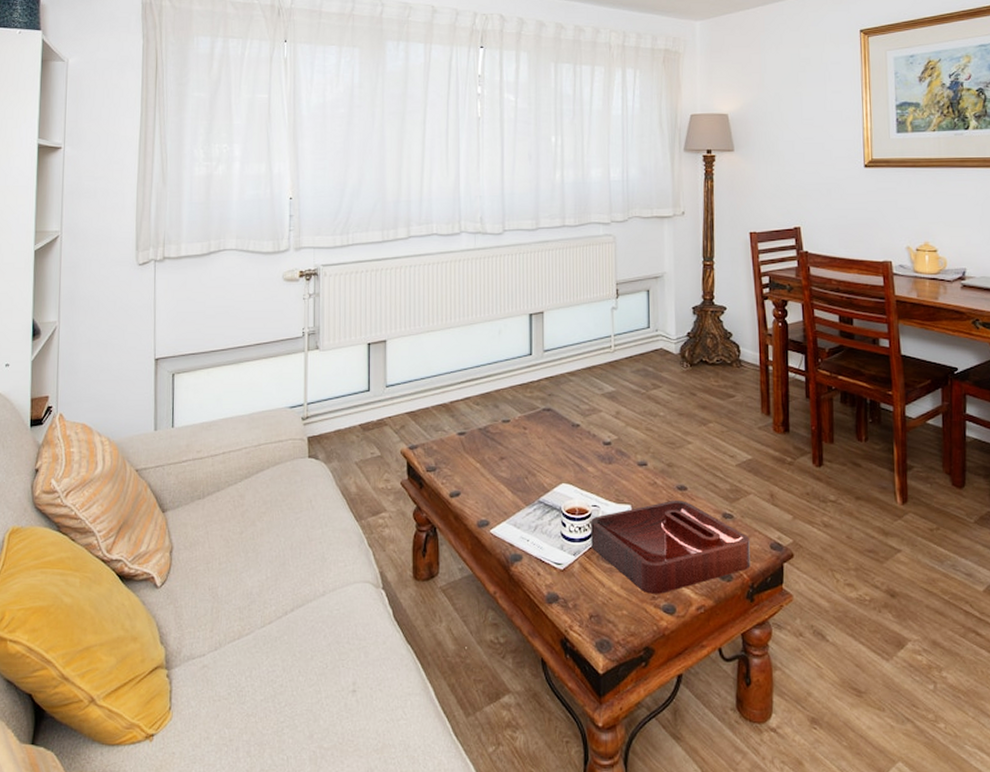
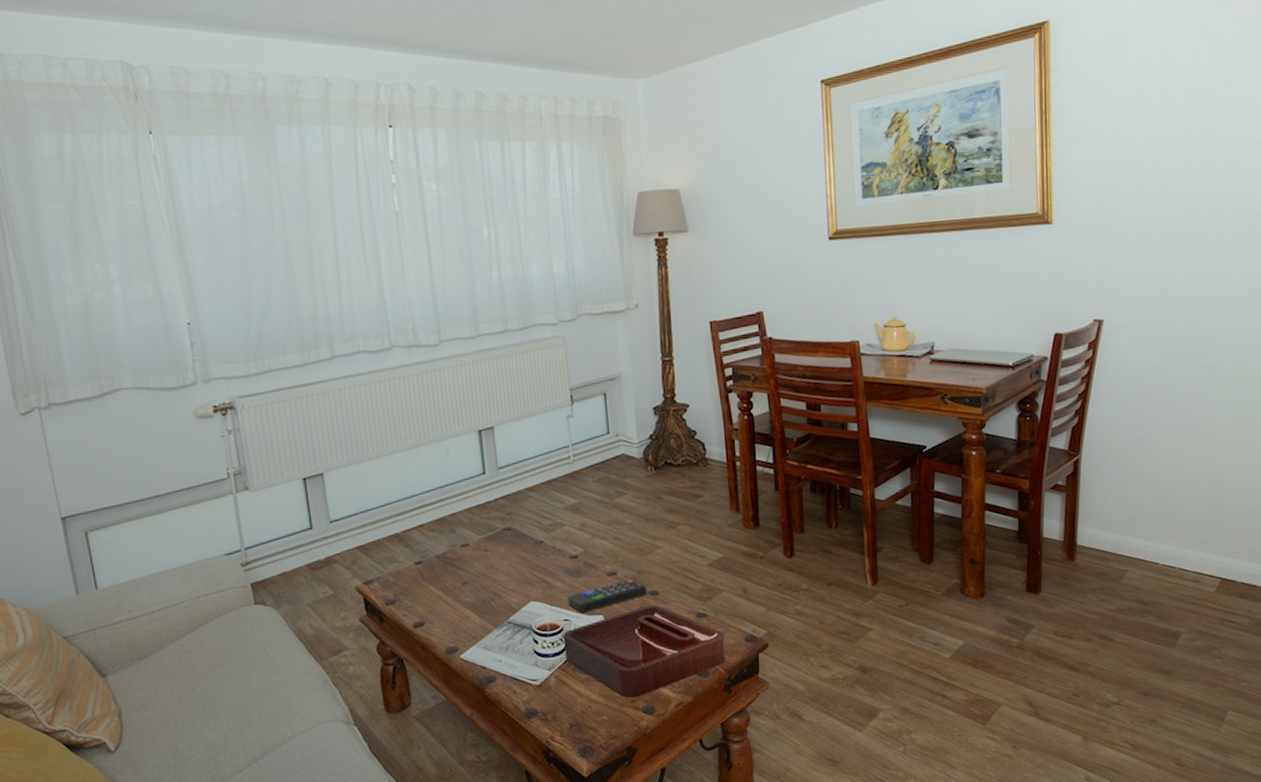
remote control: none [598,472,676,500] -> present [567,579,648,613]

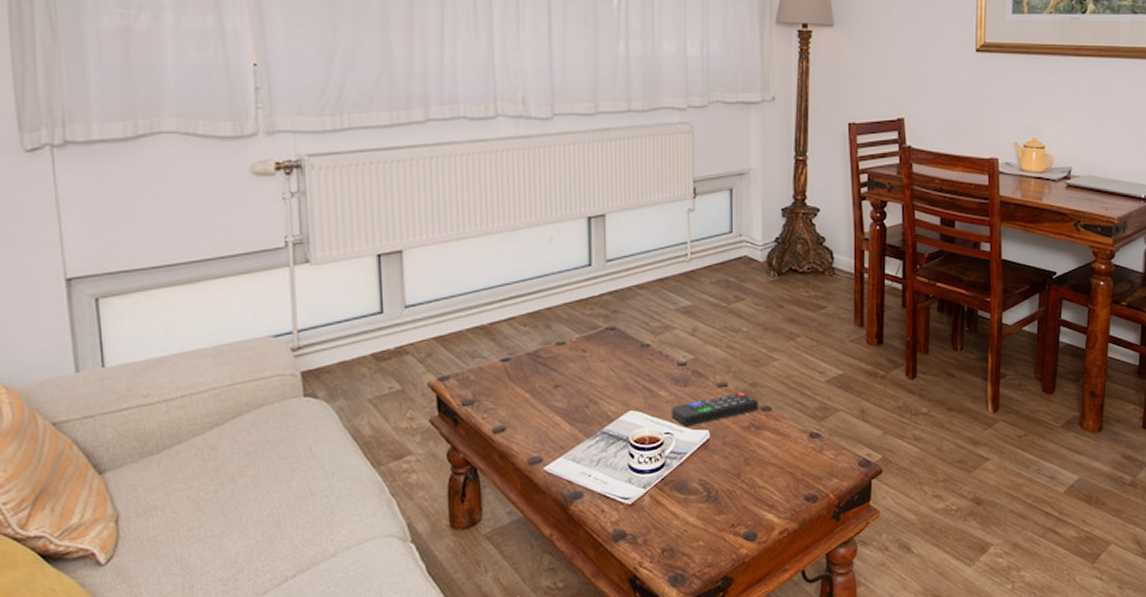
decorative tray: present [563,605,726,698] -> none [663,422,837,522]

